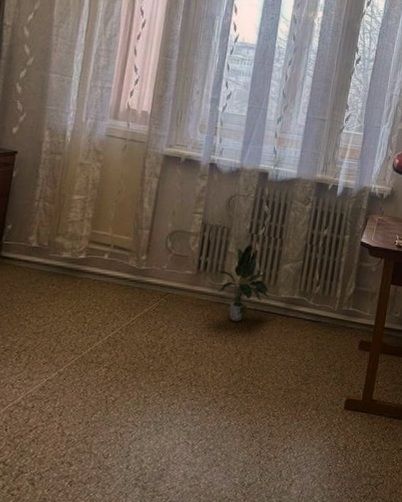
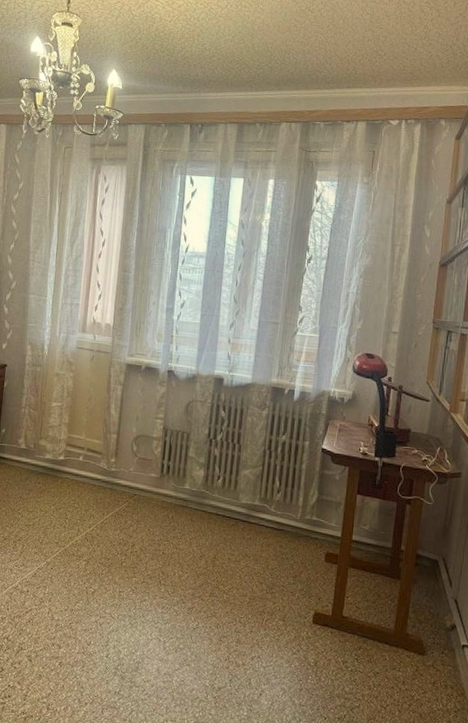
potted plant: present [216,245,269,321] -> none [179,450,230,525]

